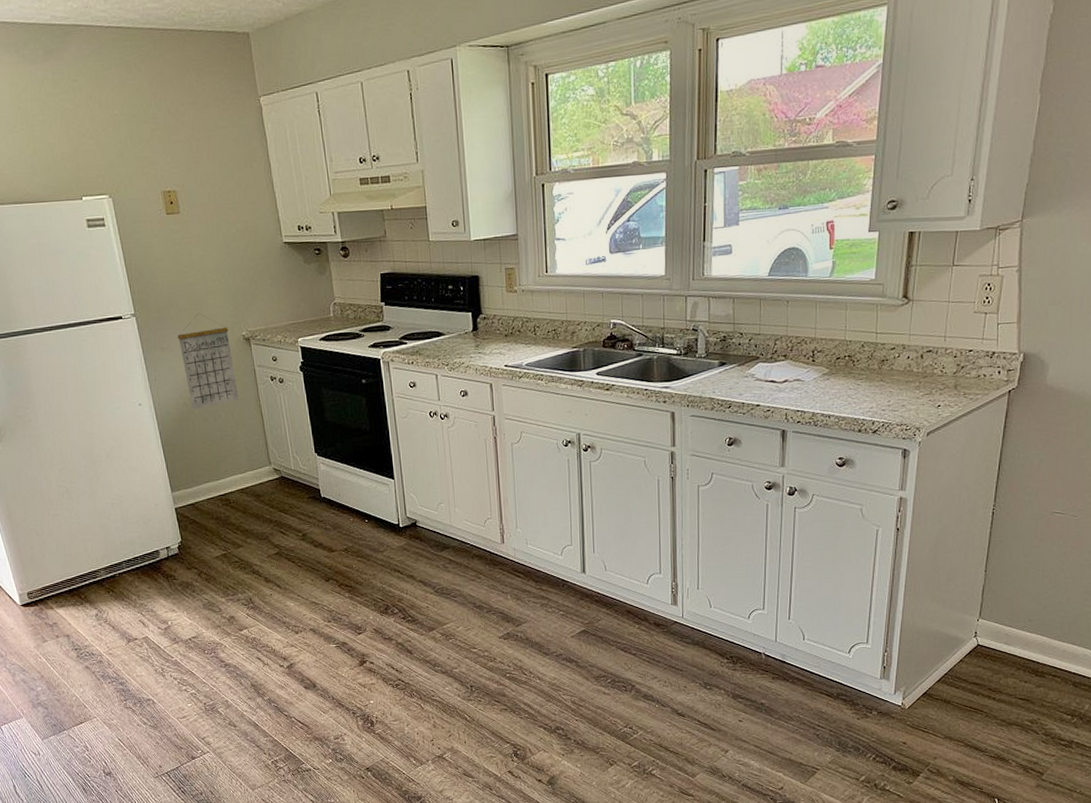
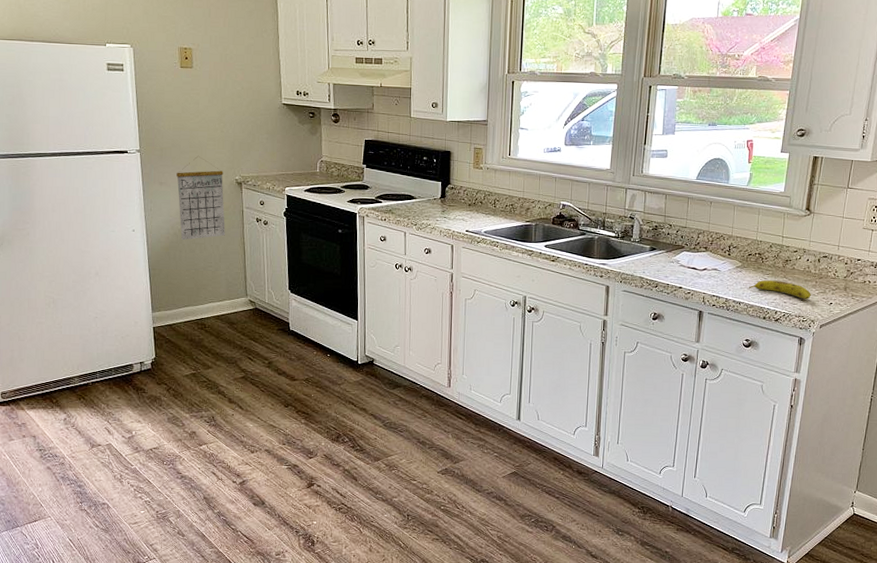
fruit: none [839,385,914,404] -> present [749,280,811,299]

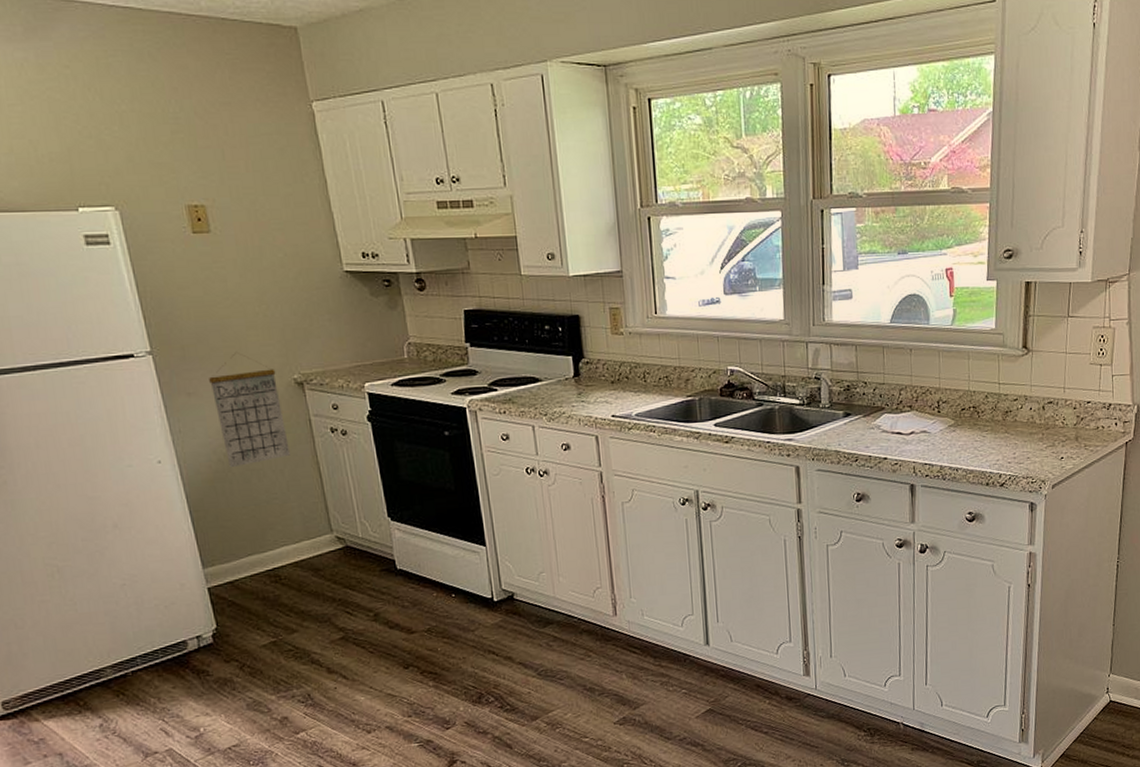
fruit: present [749,280,811,299] -> none [966,437,1038,456]

